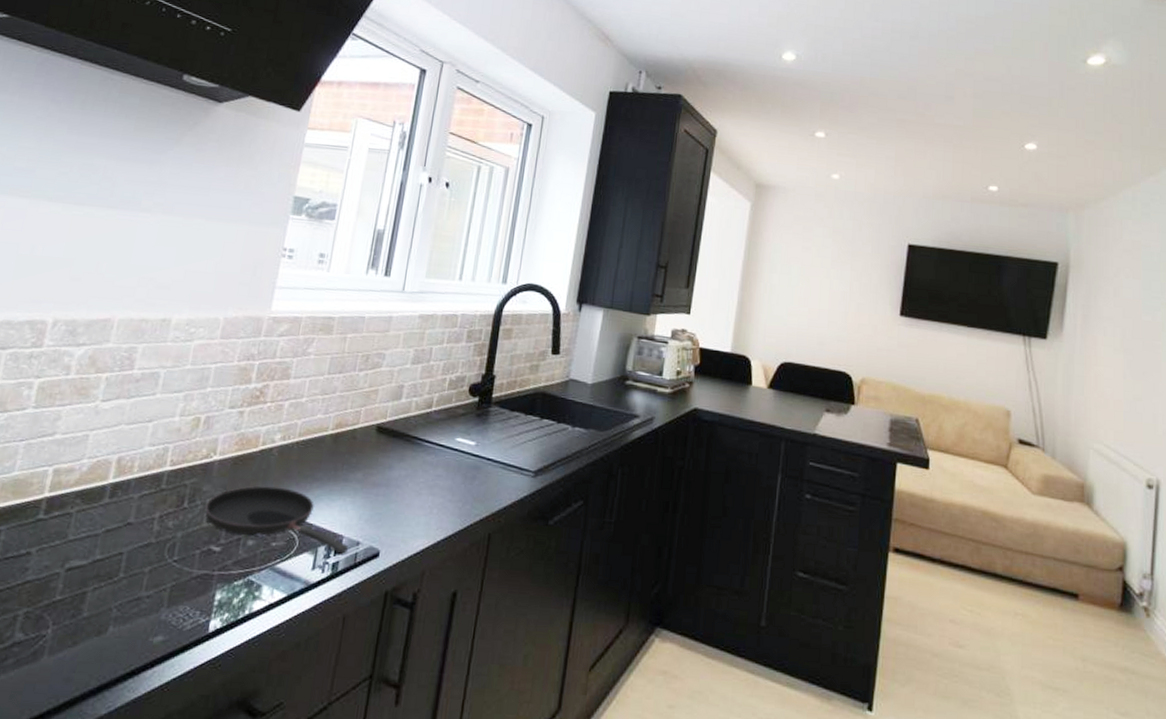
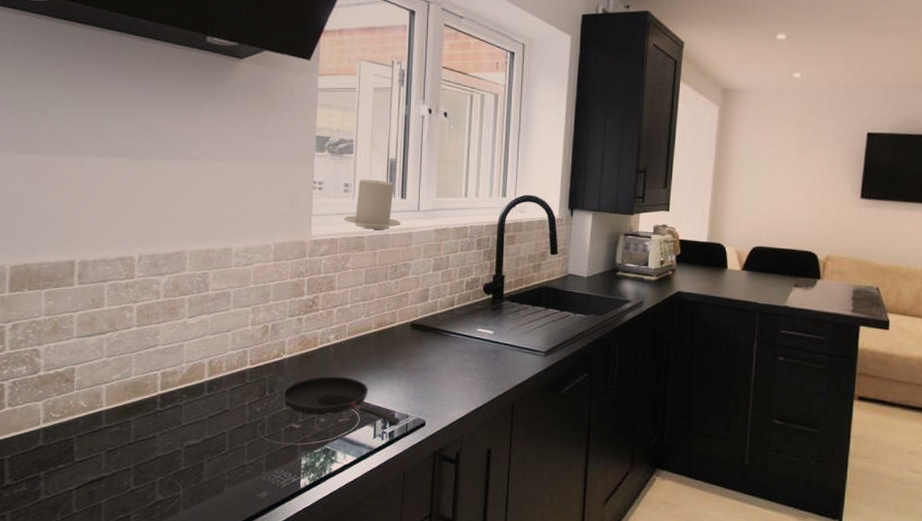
candle: none [312,250,381,311] -> present [343,179,401,230]

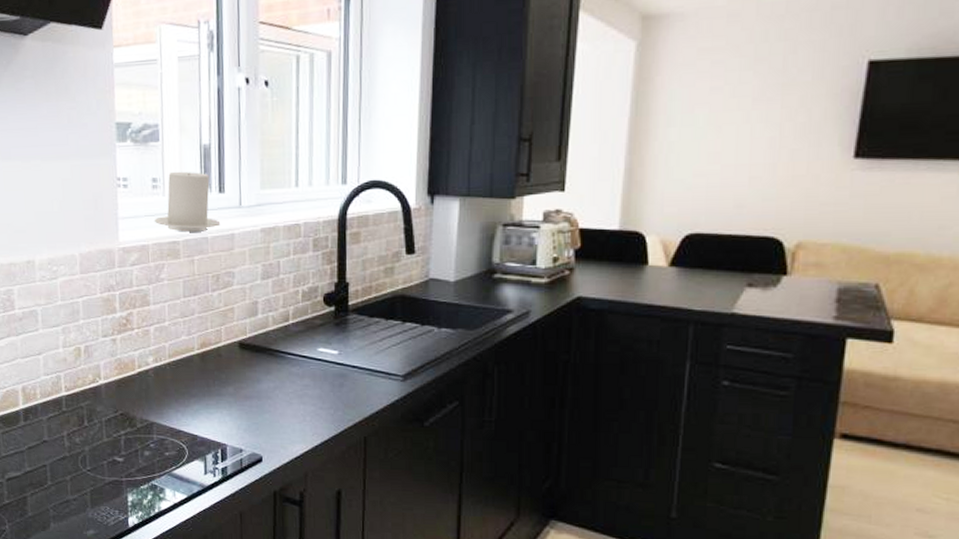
frying pan: present [282,376,401,425] -> none [102,404,234,460]

